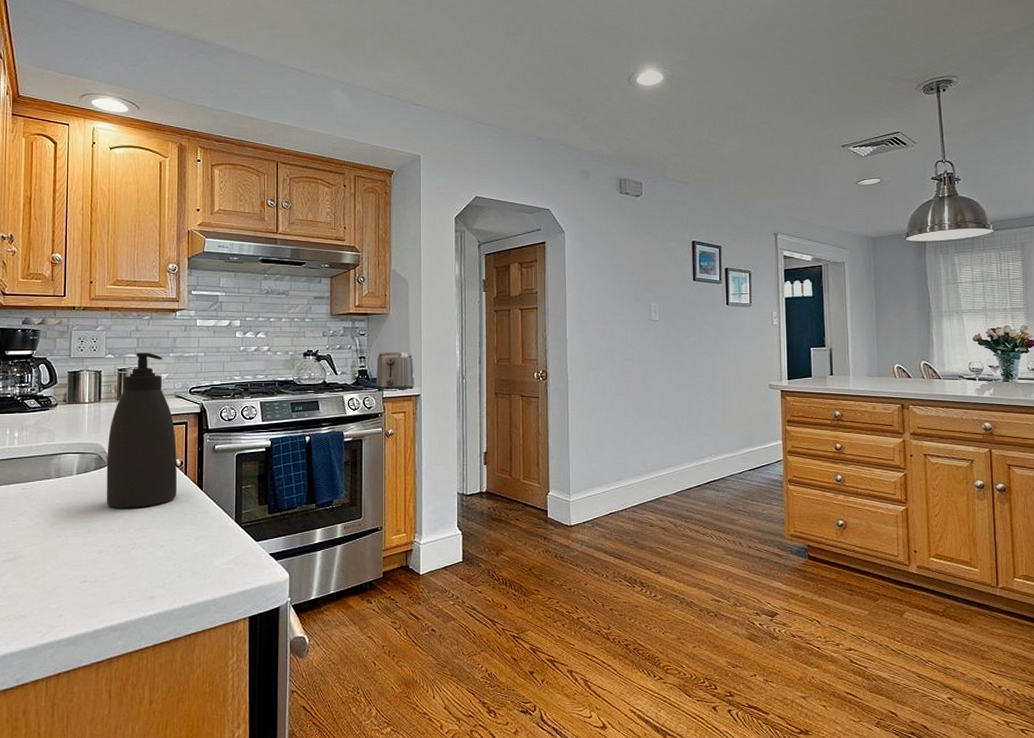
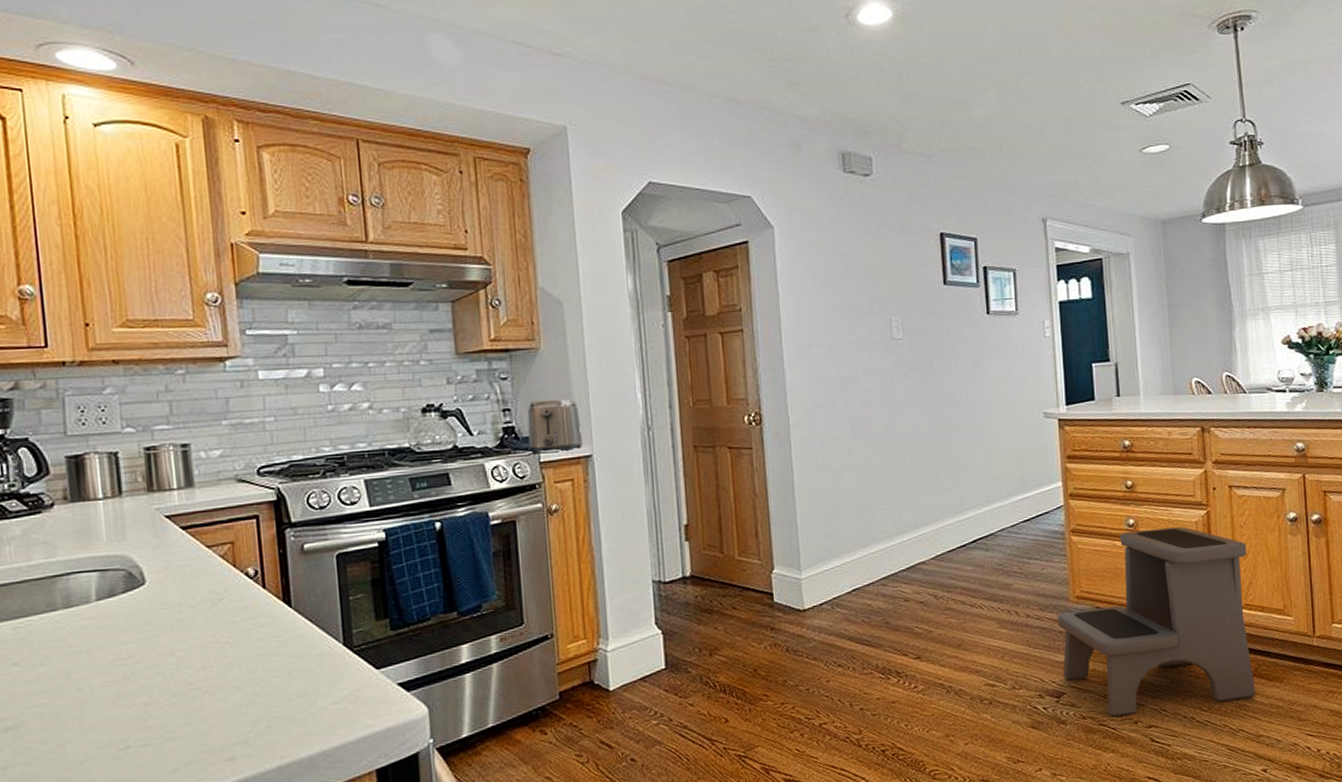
soap dispenser: present [106,352,178,508] -> none [139,421,254,643]
step stool: none [774,484,944,638] -> present [1057,526,1257,717]

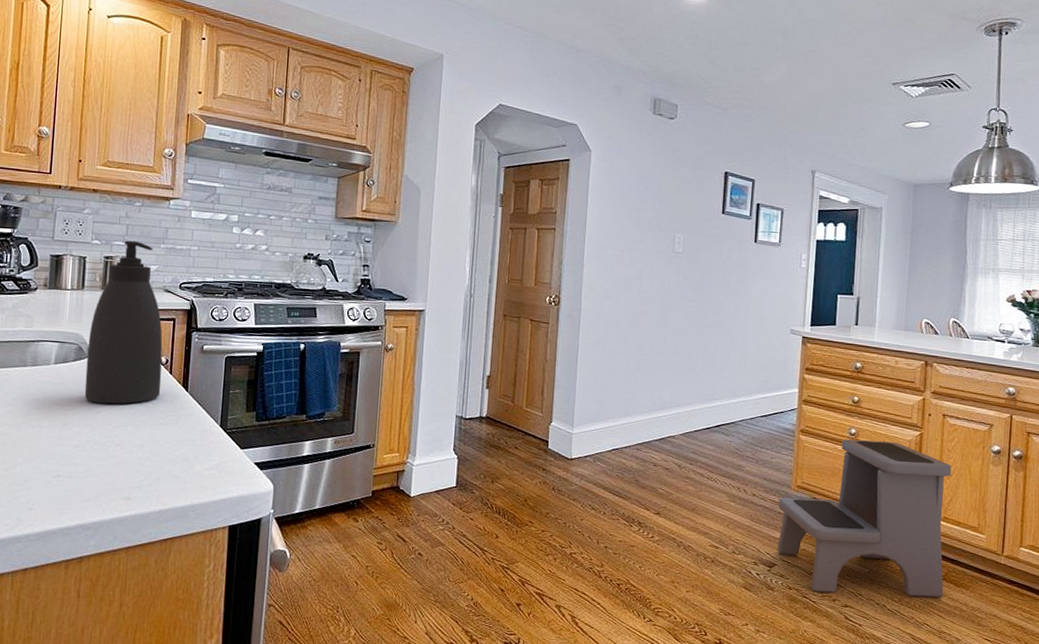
soap dispenser: none [139,421,254,643] -> present [84,240,163,404]
toaster: present [527,398,584,454] -> none [378,261,420,305]

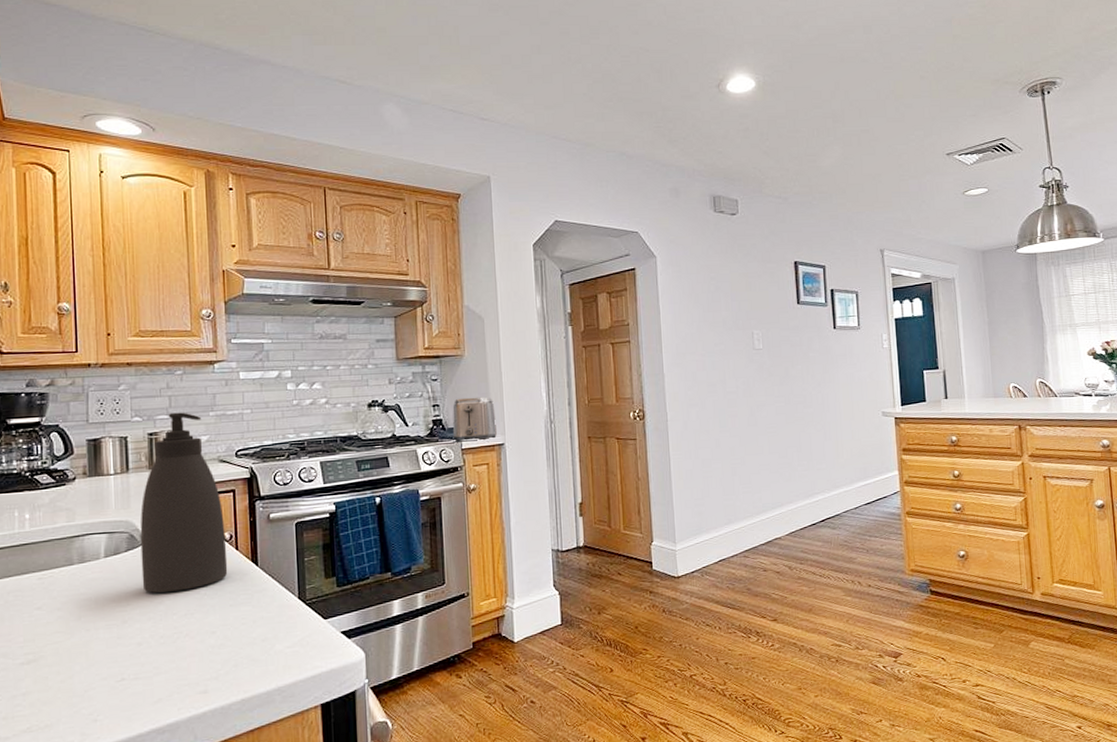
toaster: none [378,261,420,305] -> present [452,396,498,442]
step stool: present [777,439,952,598] -> none [895,510,1071,676]

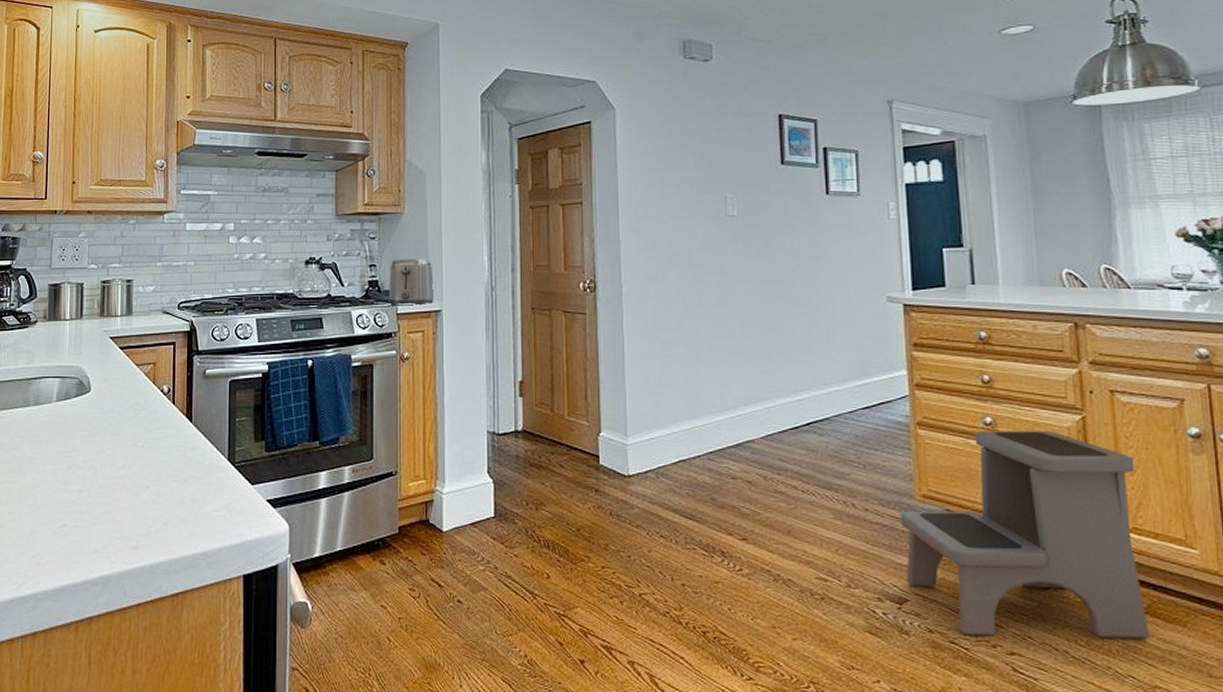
soap dispenser: present [140,412,228,593] -> none [87,261,165,441]
step stool: none [895,510,1071,676] -> present [900,430,1150,639]

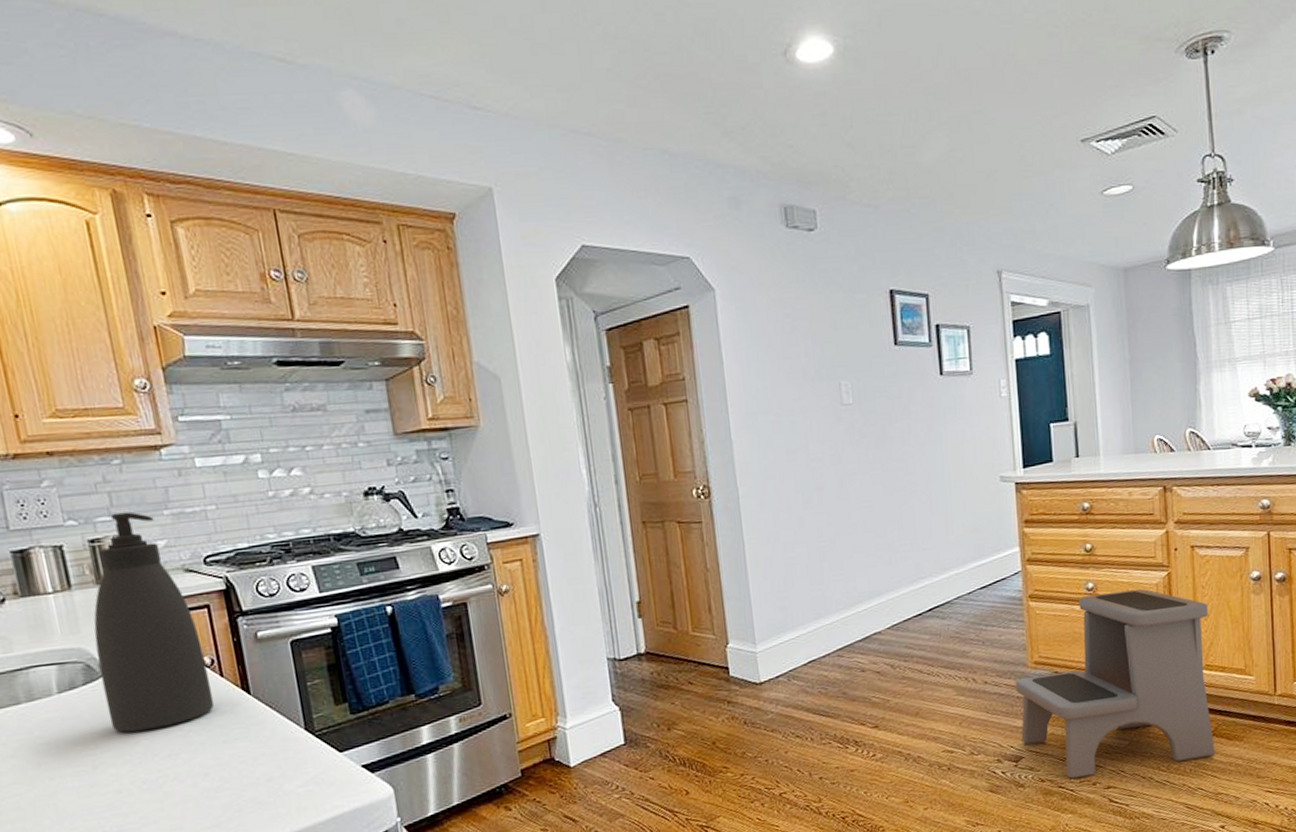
soap dispenser: none [87,261,165,441] -> present [93,511,215,733]
toaster: present [388,258,435,306] -> none [471,477,530,535]

